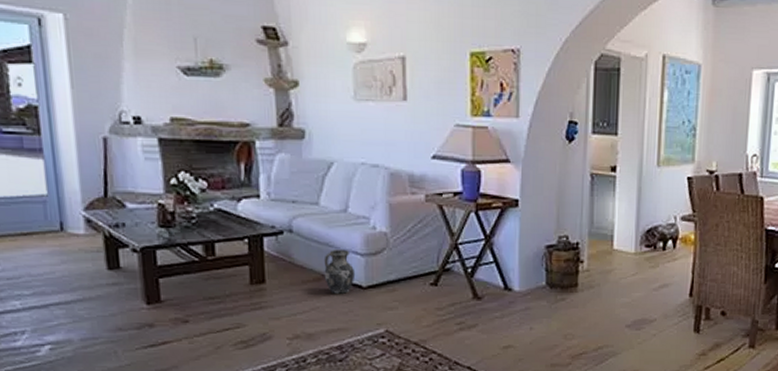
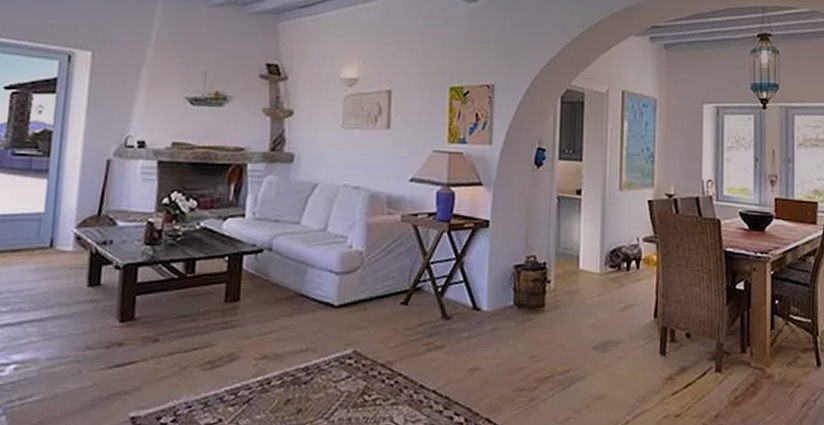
ceramic jug: present [323,249,356,294] -> none [298,267,329,312]

